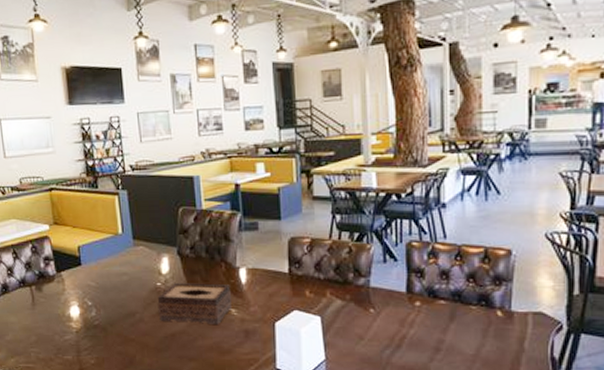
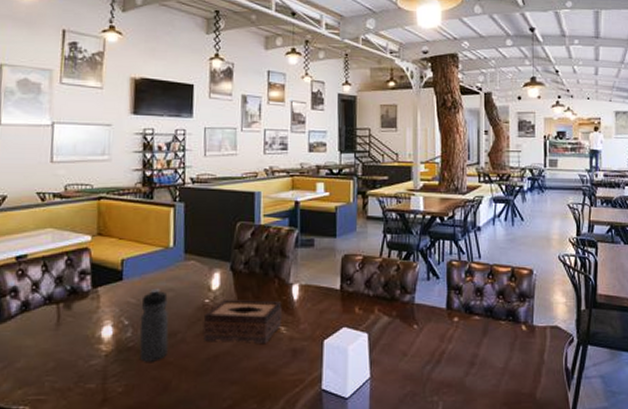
water bottle: none [100,272,129,338] -> present [139,288,169,362]

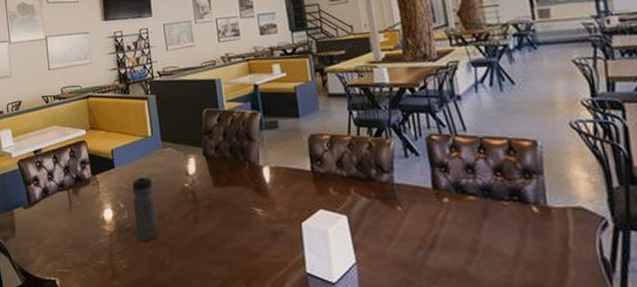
tissue box: present [202,300,283,343] -> none [185,183,258,225]

